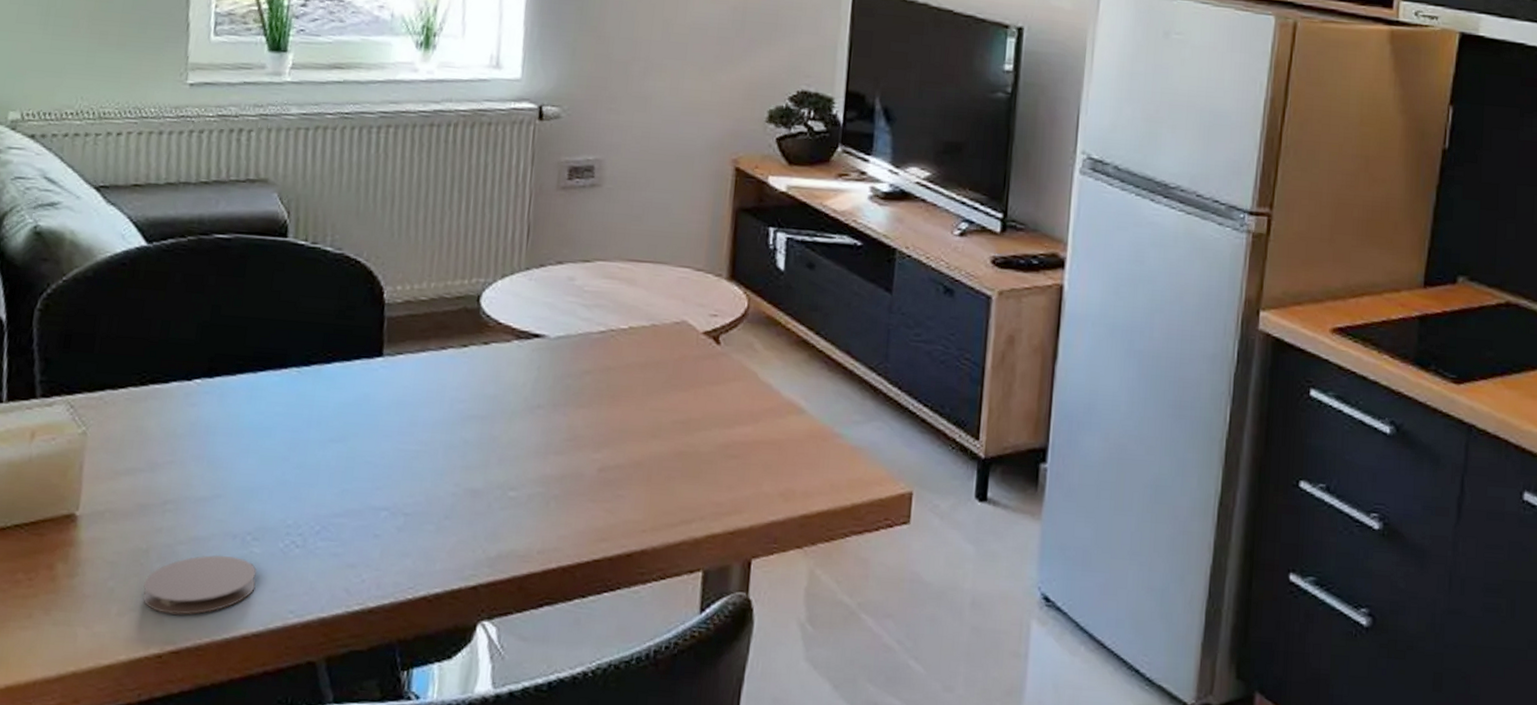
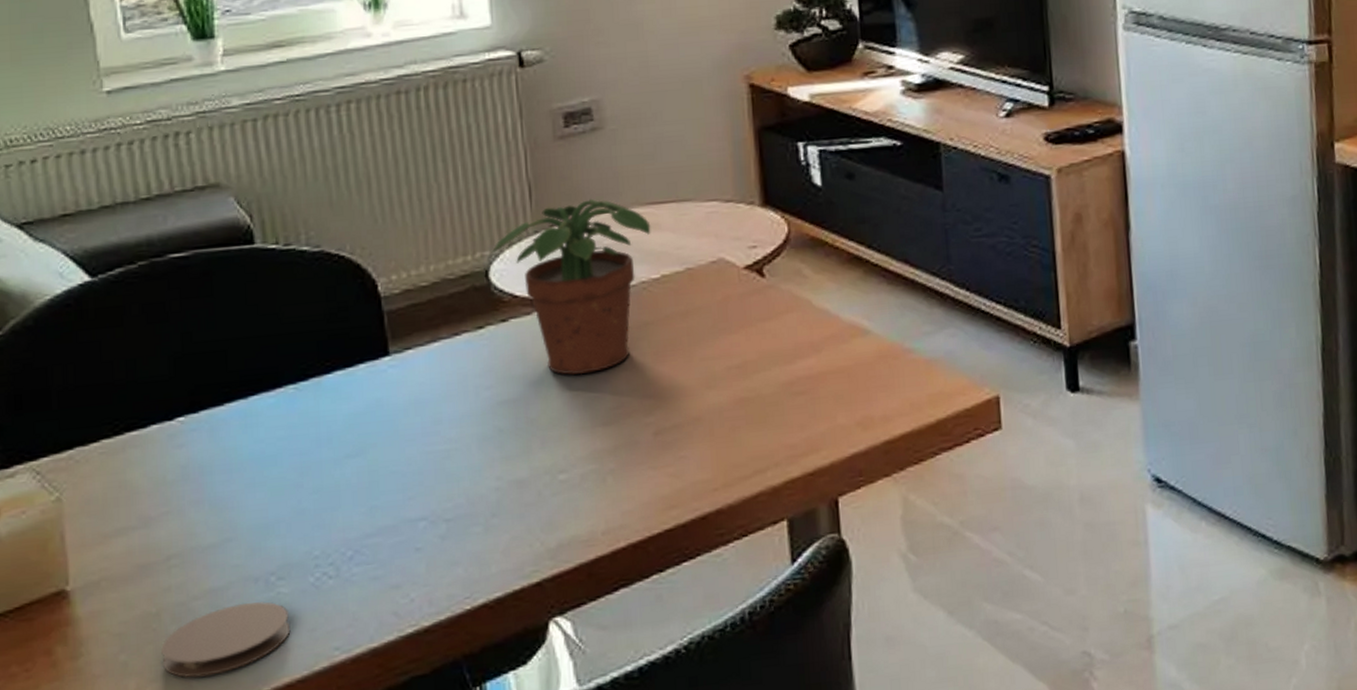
potted plant: none [486,246,628,404] -> present [491,198,651,376]

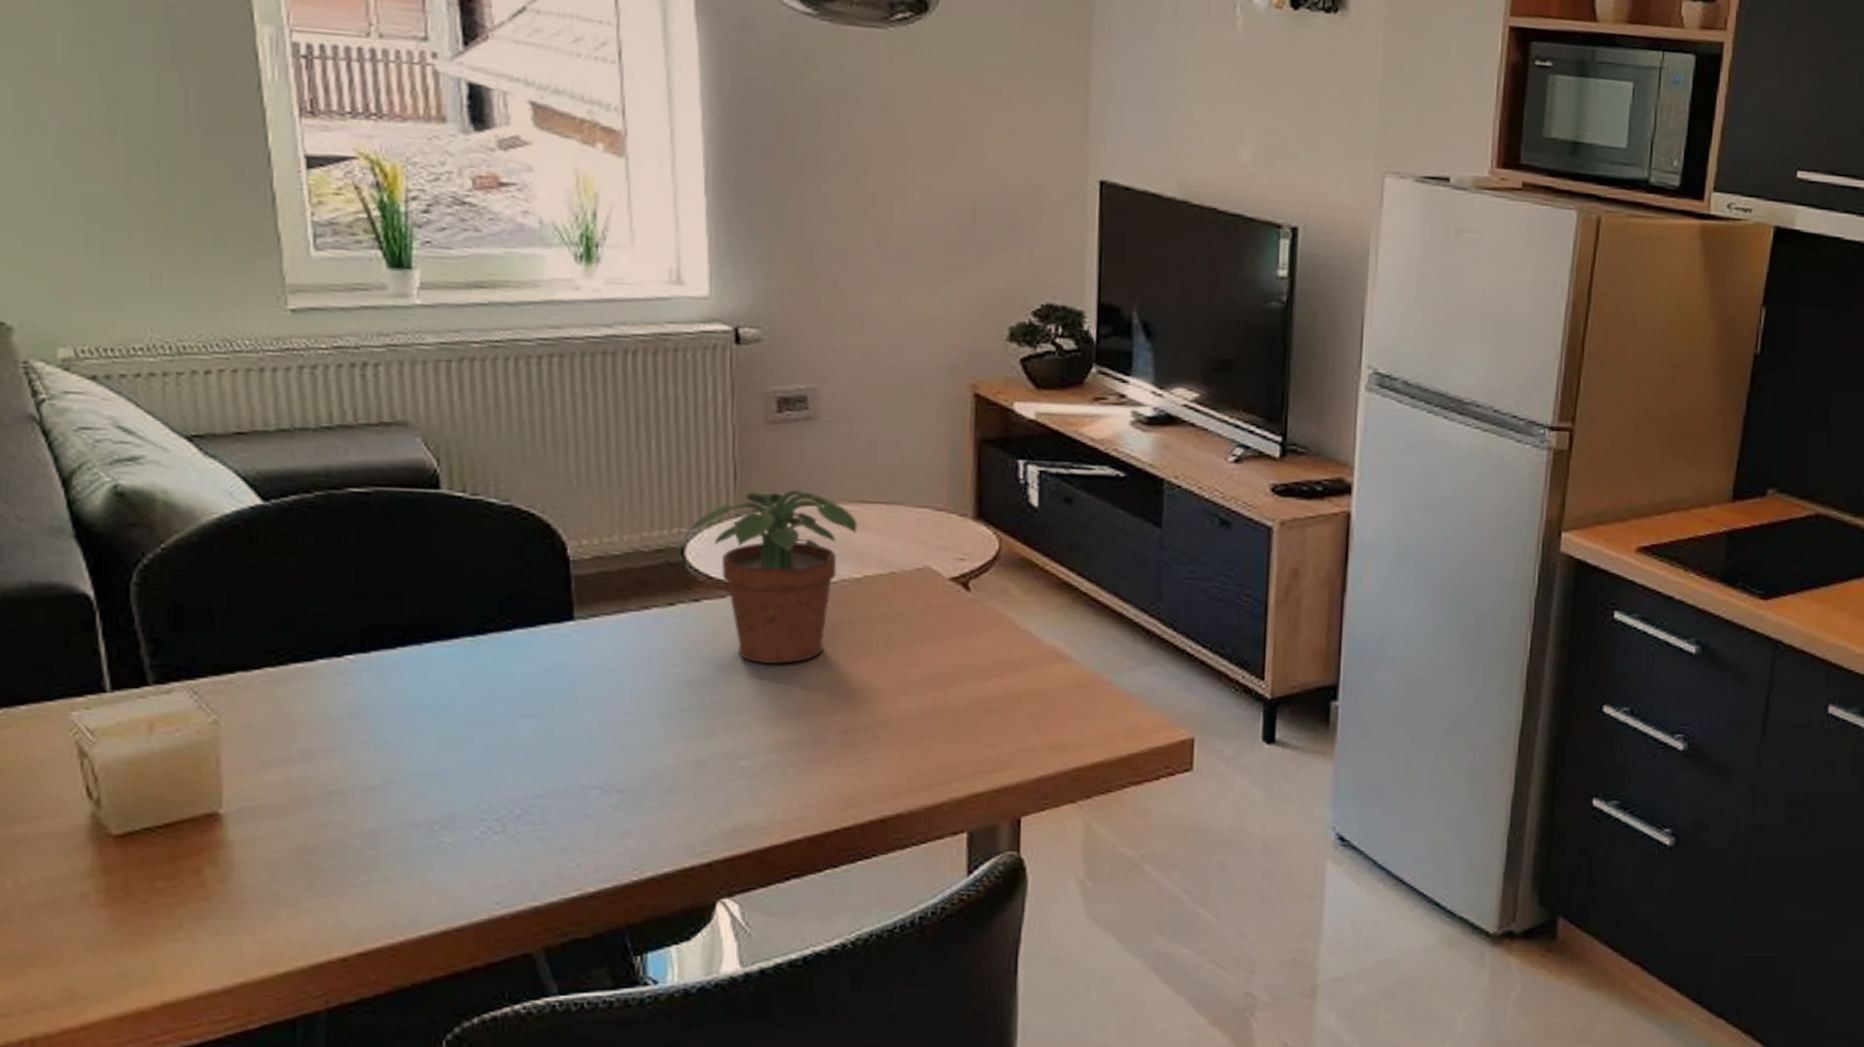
coaster: present [161,602,291,678] -> none [315,847,451,914]

